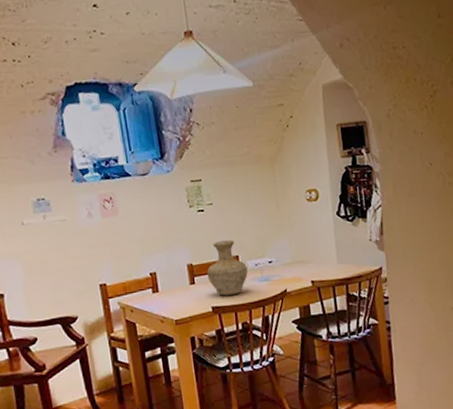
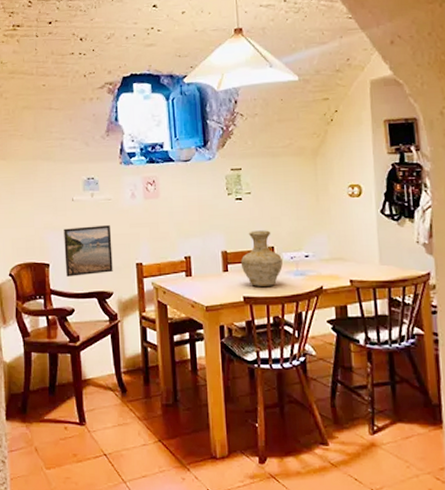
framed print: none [16,248,75,305] -> present [64,225,113,277]

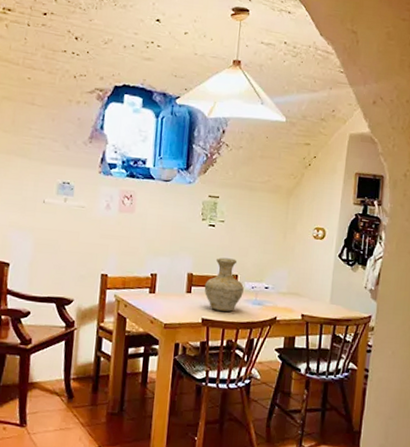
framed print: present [64,225,113,277] -> none [26,229,80,280]

